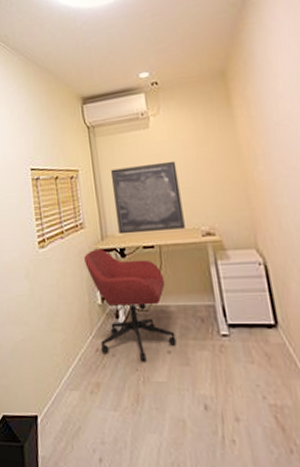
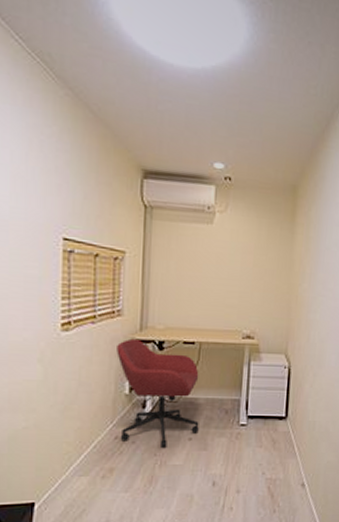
wall art: present [111,160,185,235] -> none [161,259,233,329]

